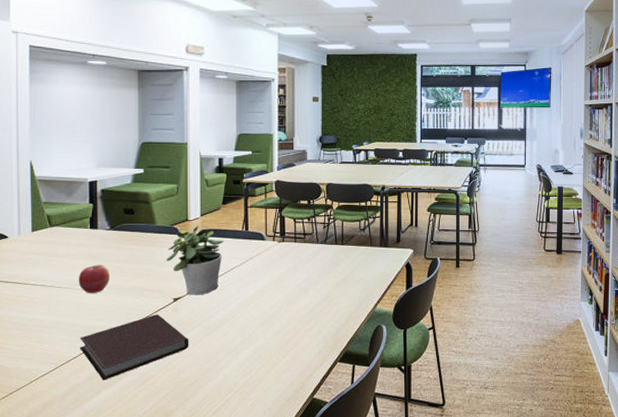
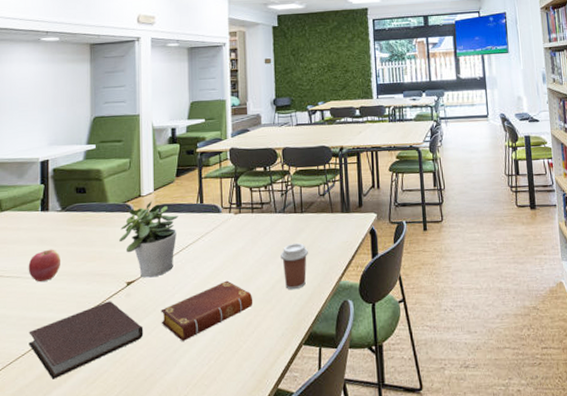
book: none [206,302,293,353] -> present [161,280,253,341]
coffee cup: none [321,271,347,314] -> present [280,242,308,290]

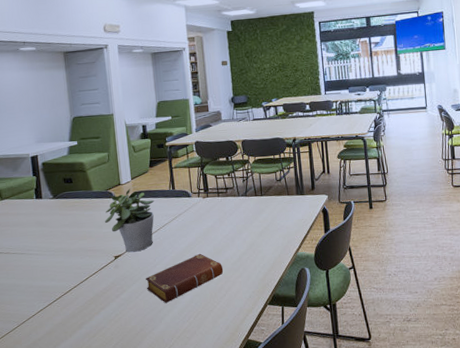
apple: present [28,249,62,283] -> none [29,230,58,258]
notebook: present [28,301,144,379] -> none [36,272,132,334]
coffee cup: present [280,242,308,290] -> none [245,221,269,260]

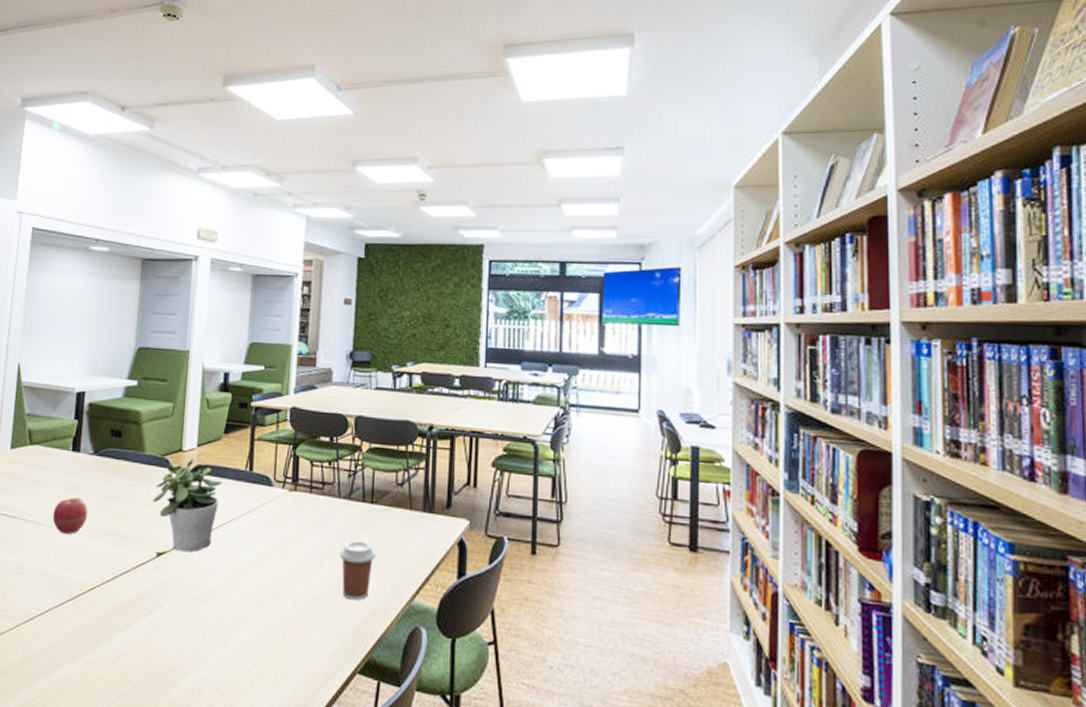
apple: none [29,230,58,258] -> present [52,497,88,535]
book: present [145,253,224,303] -> none [190,572,302,637]
coffee cup: none [245,221,269,260] -> present [340,540,375,601]

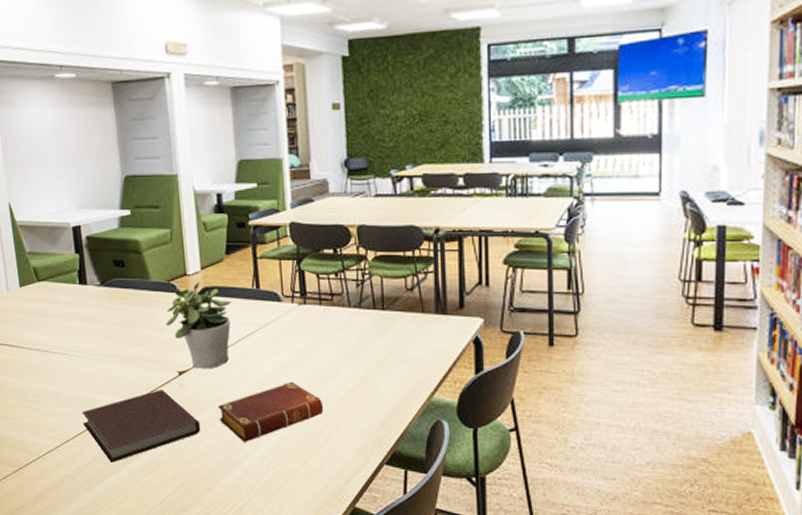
notebook: none [45,571,171,651] -> present [82,390,201,463]
apple: present [52,497,88,535] -> none [72,327,107,362]
book: none [190,572,302,637] -> present [218,381,324,442]
coffee cup: present [340,540,375,601] -> none [356,346,391,401]

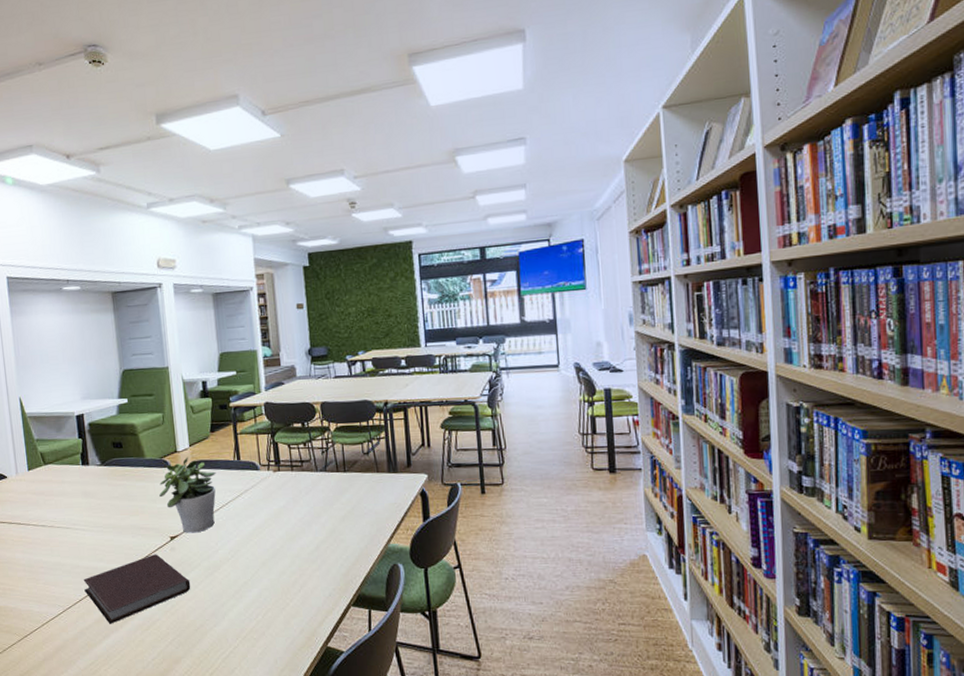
book: present [218,381,324,442] -> none [205,539,298,596]

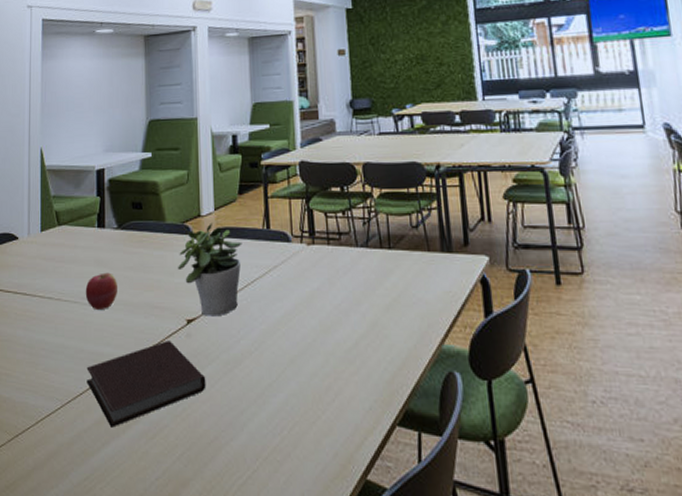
apple: none [75,502,106,534] -> present [85,272,118,311]

